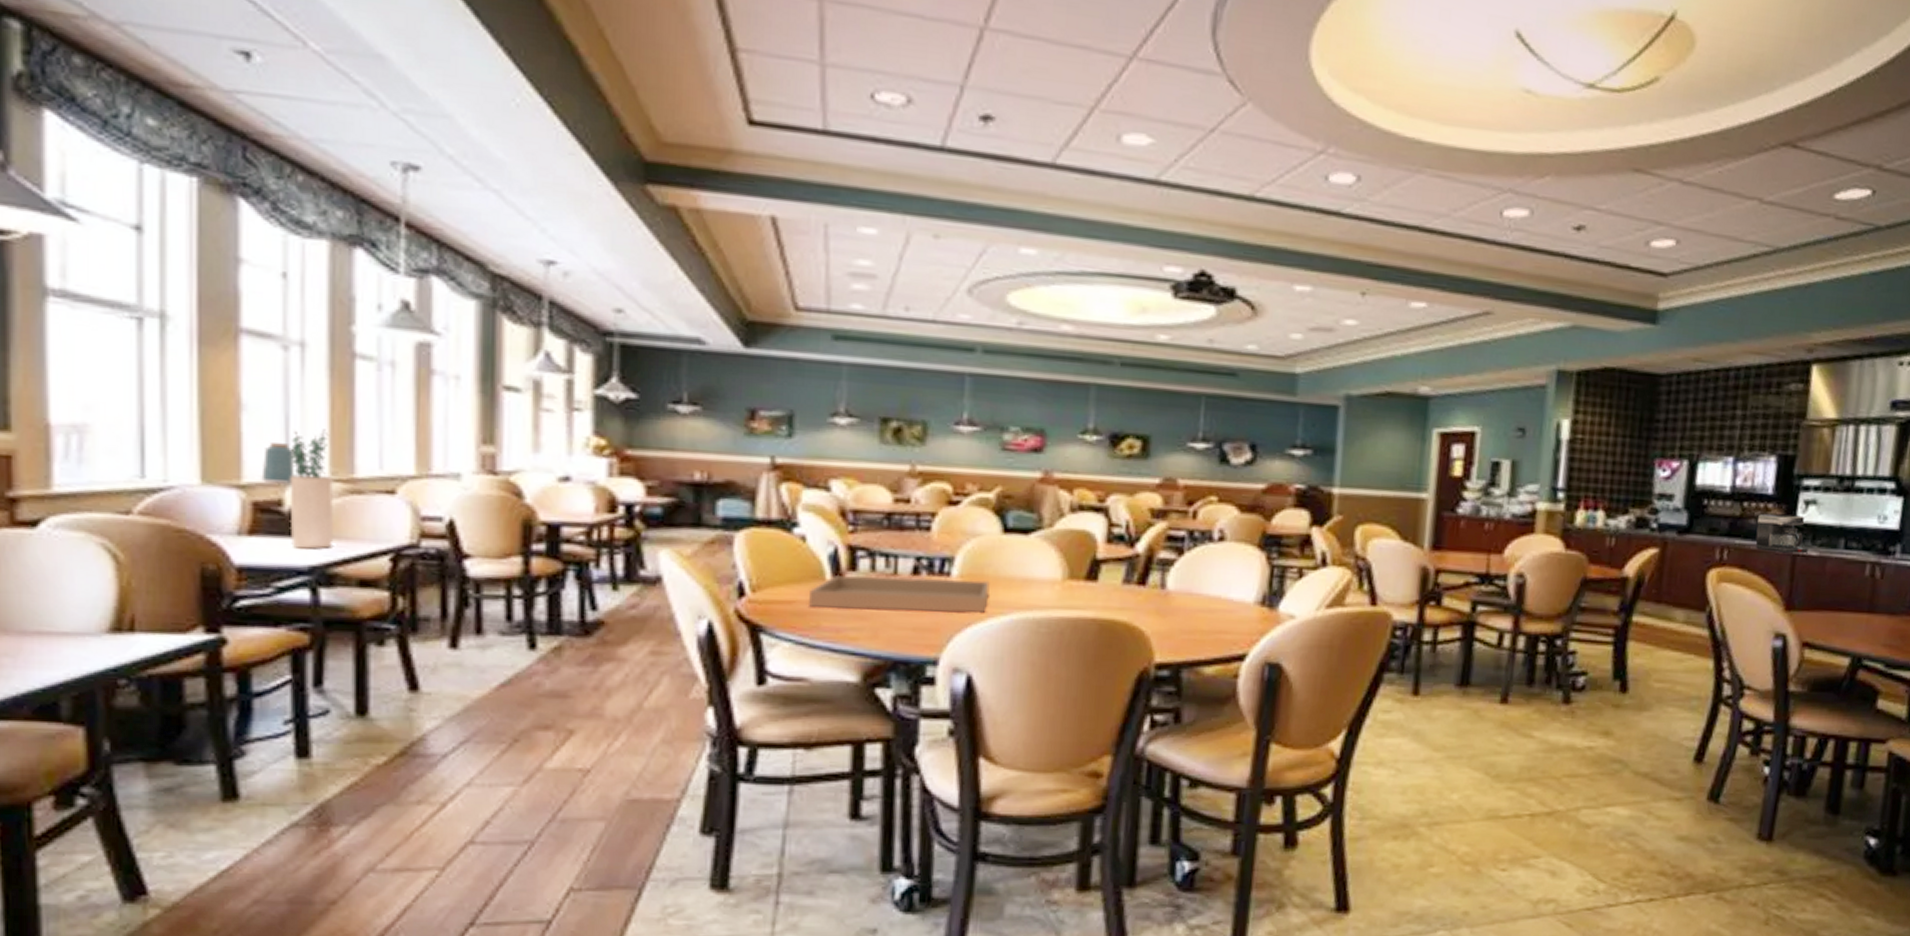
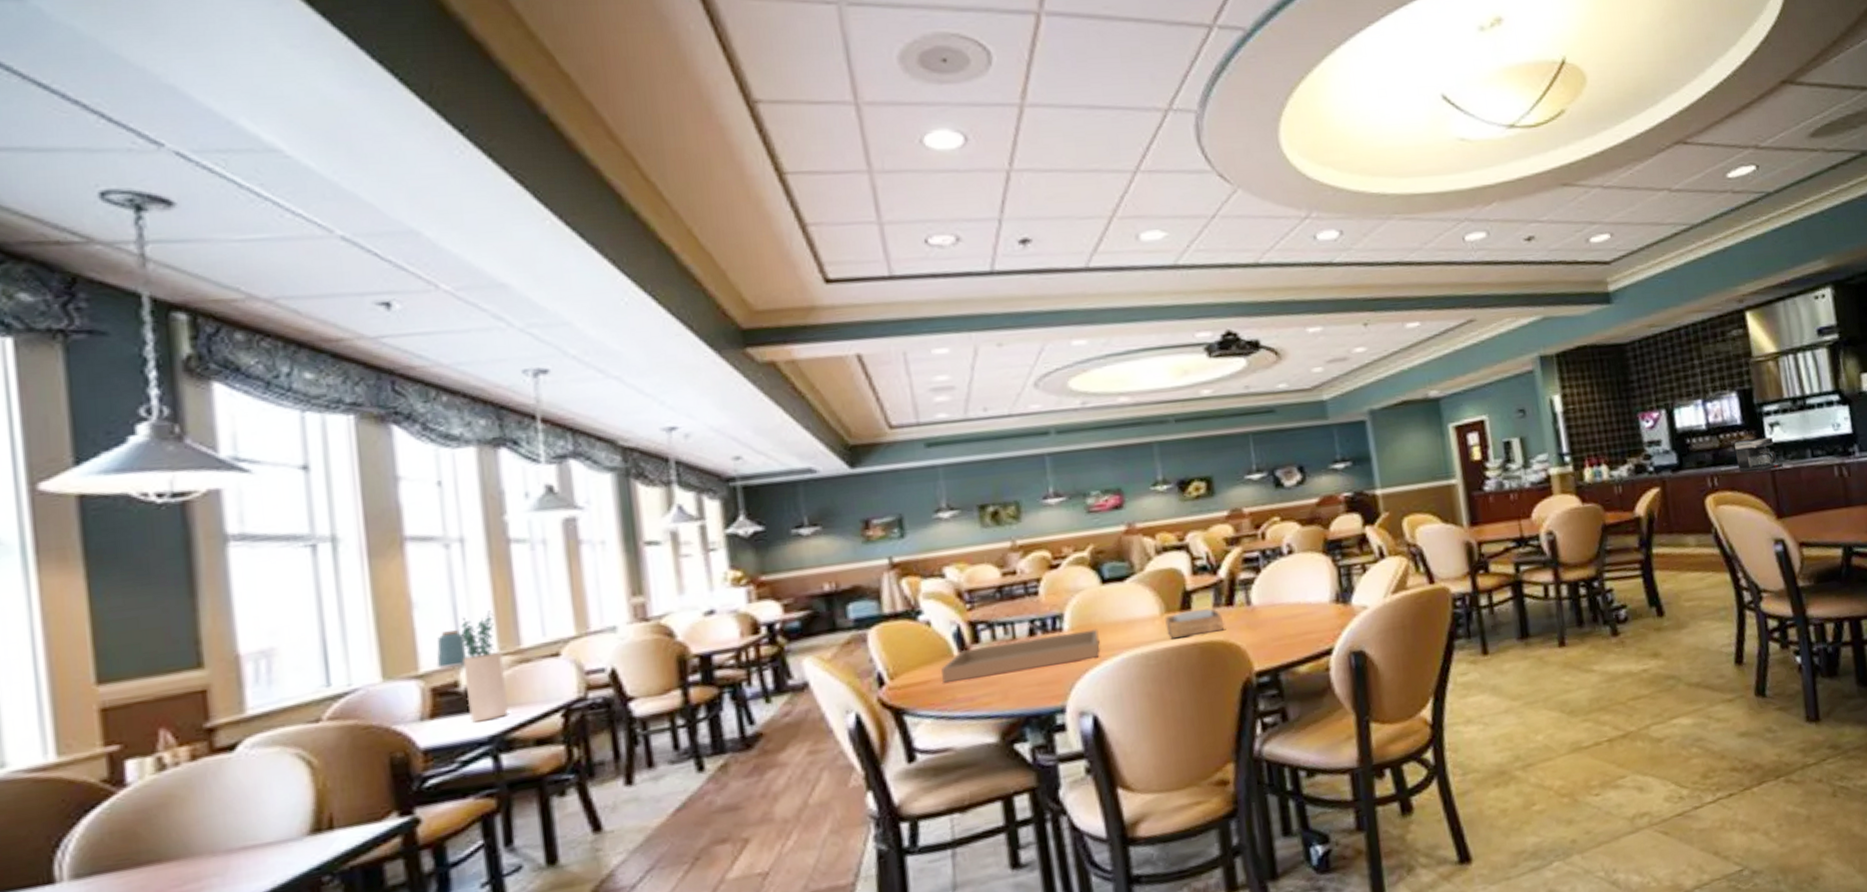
napkin holder: none [1065,581,1131,611] -> present [1164,609,1224,639]

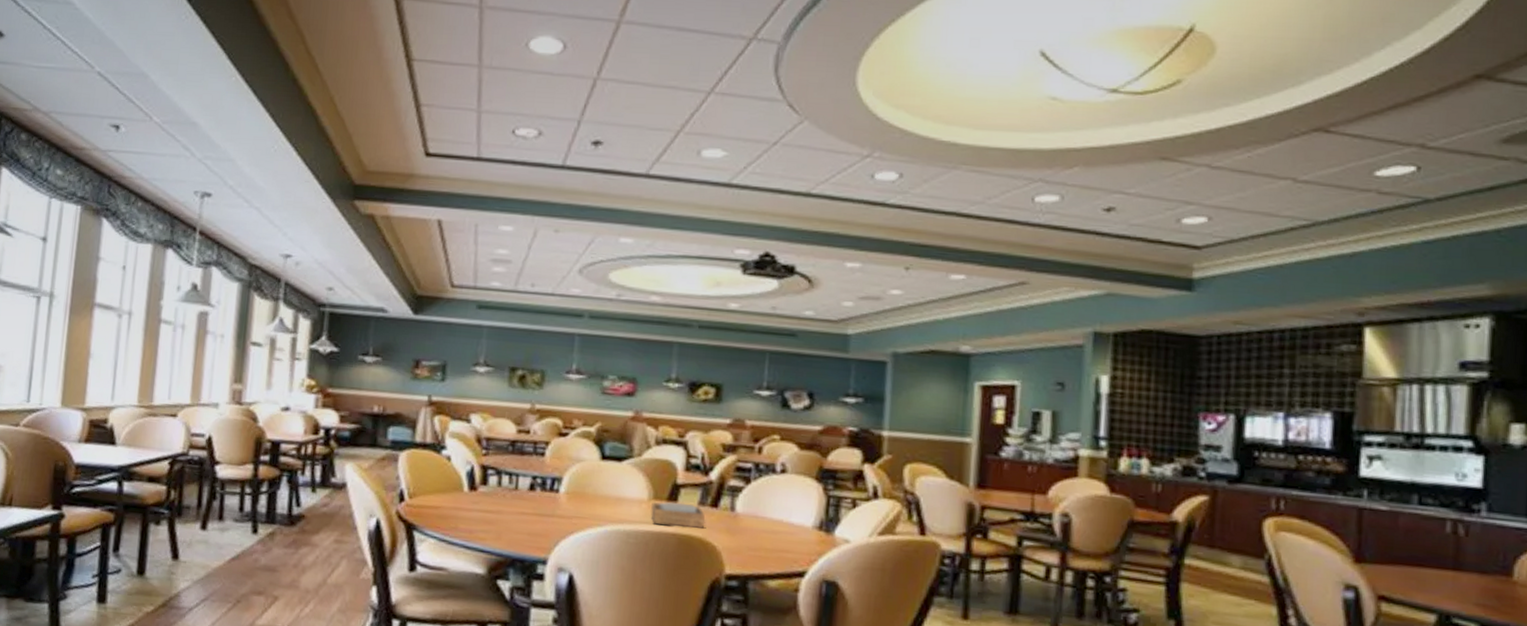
vase: present [436,630,467,669] -> none [96,380,118,408]
vase: present [461,610,508,723] -> none [109,371,140,455]
tray: present [941,629,1100,684] -> none [450,487,590,525]
coffee maker: present [1734,437,1783,472] -> none [1315,467,1376,508]

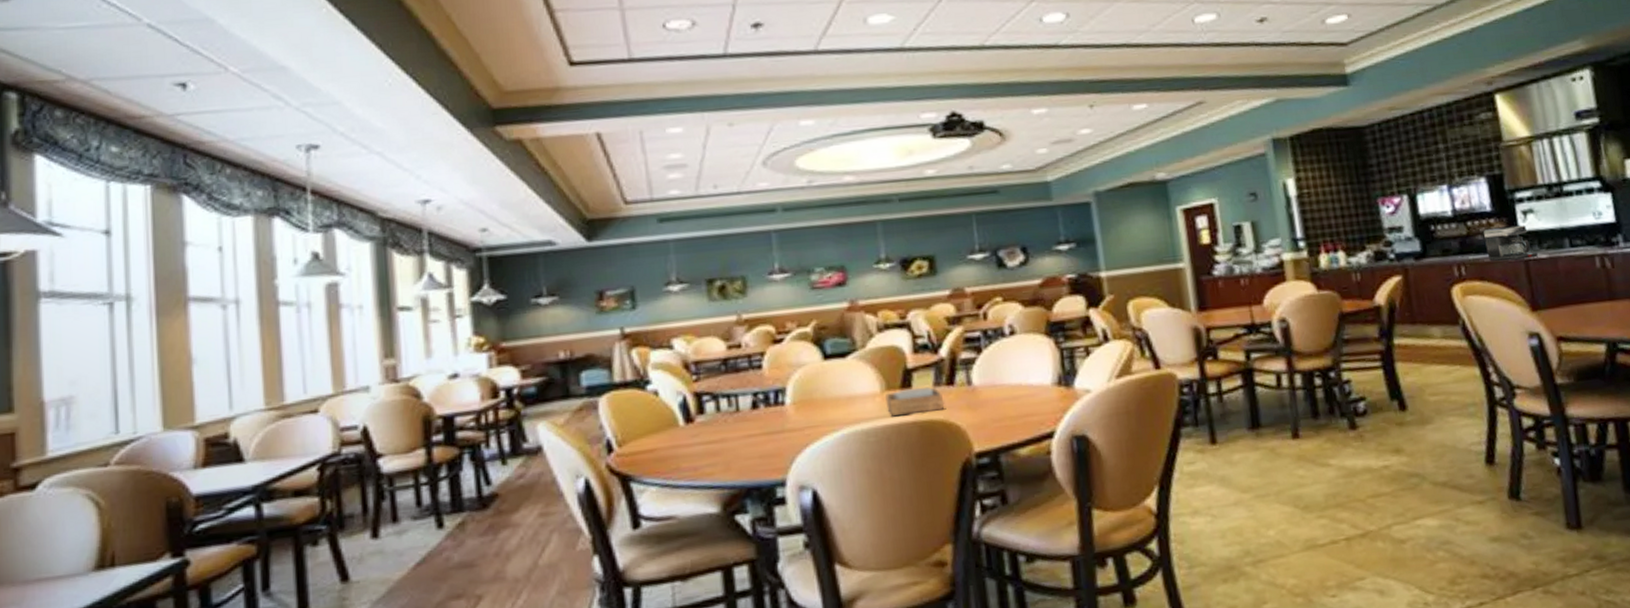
coffee maker: none [1315,467,1376,508] -> present [1483,225,1538,262]

